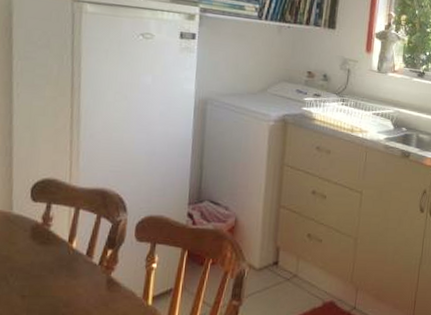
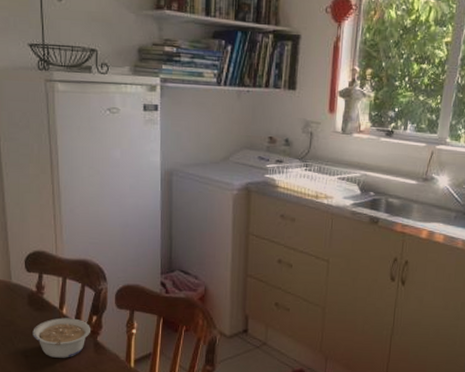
legume: none [33,252,105,297] -> present [32,317,92,358]

